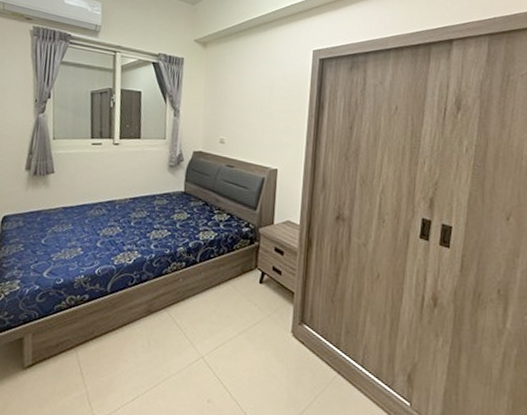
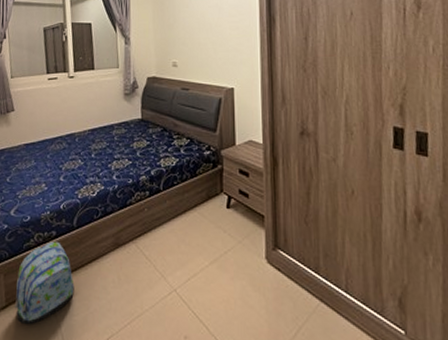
backpack: none [40,304,104,384] -> present [14,241,75,325]

